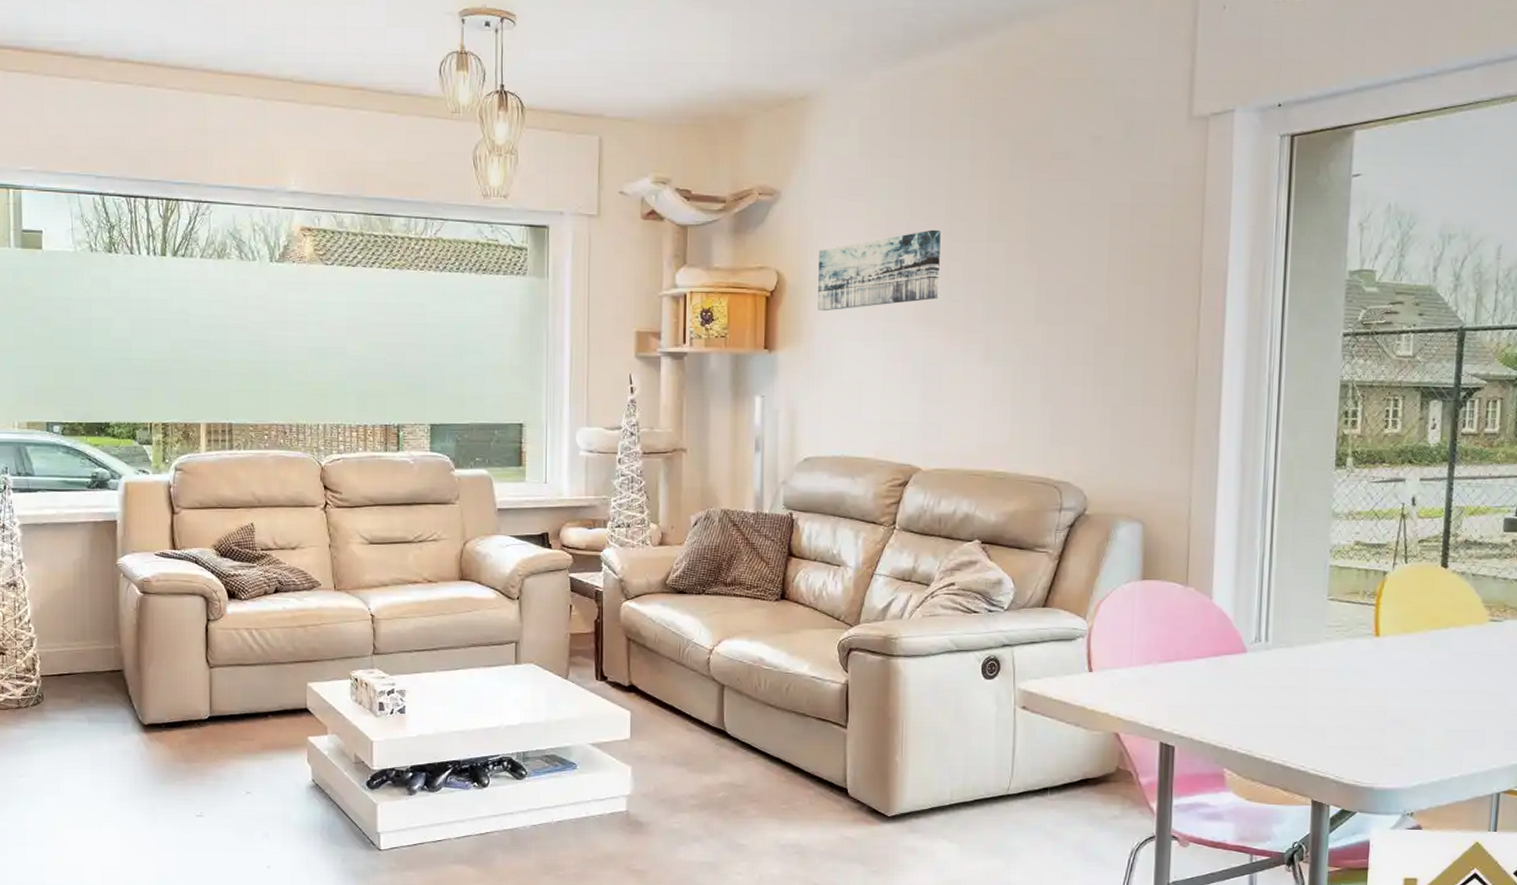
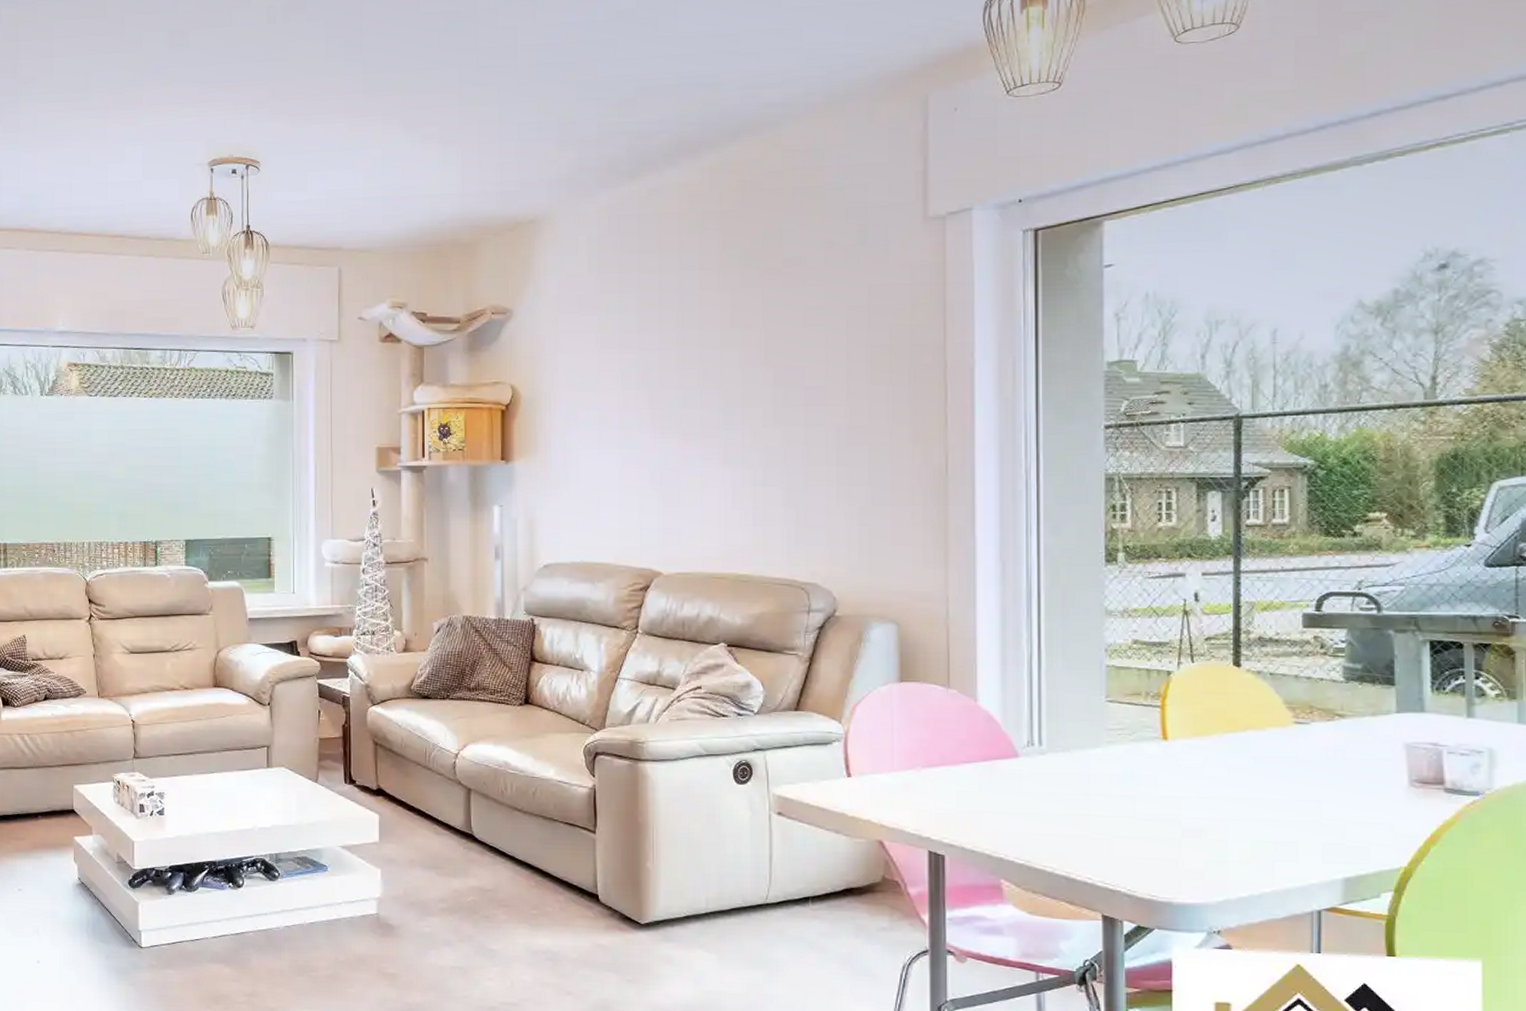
wall art: present [818,229,941,311] -> none [552,339,673,422]

